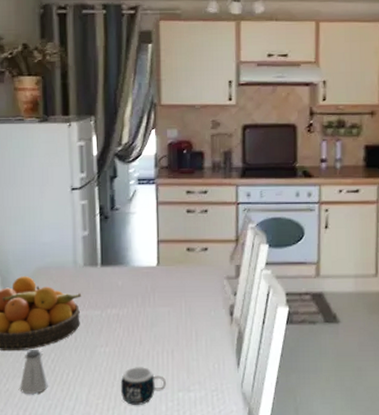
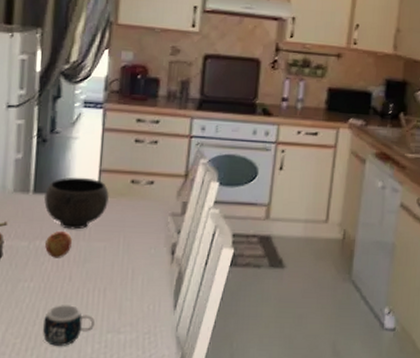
bowl: none [110,248,169,297] -> present [43,177,110,230]
apple: none [116,299,139,324] -> present [45,230,72,258]

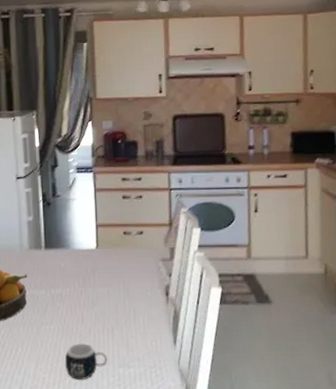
bowl: present [43,177,110,230] -> none [53,232,107,278]
apple: present [45,230,72,258] -> none [59,279,80,303]

